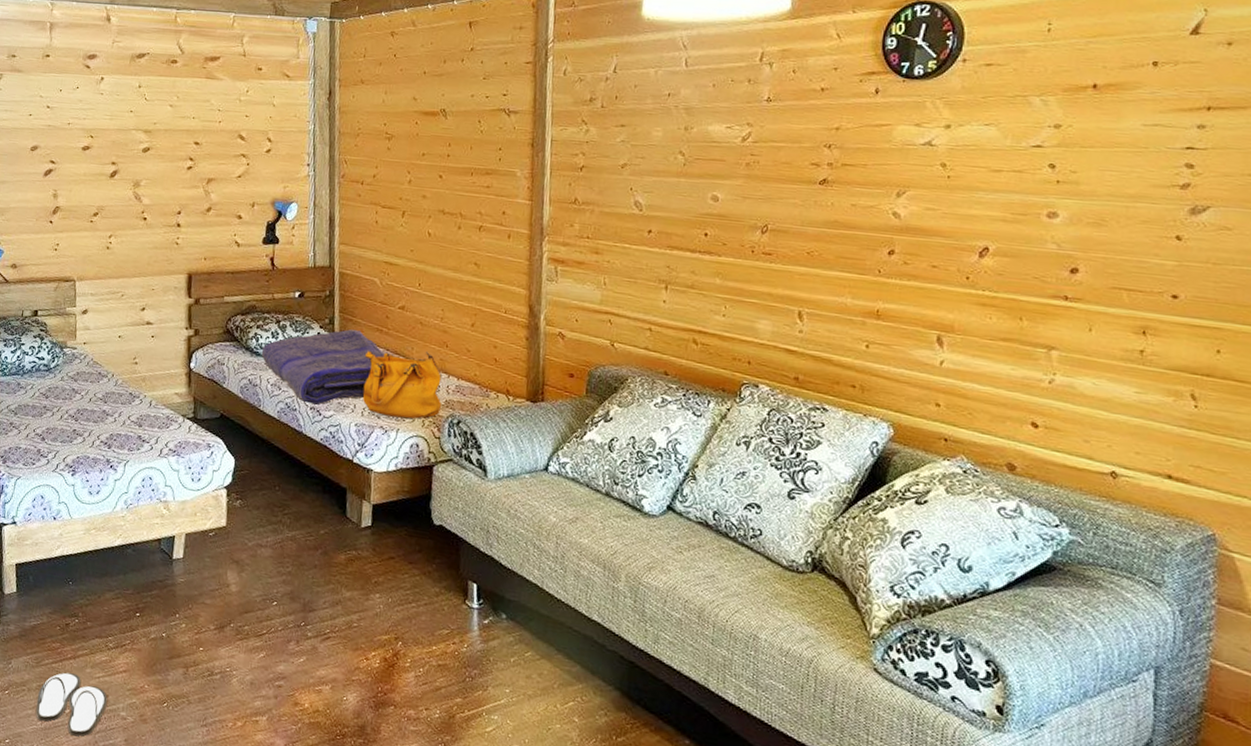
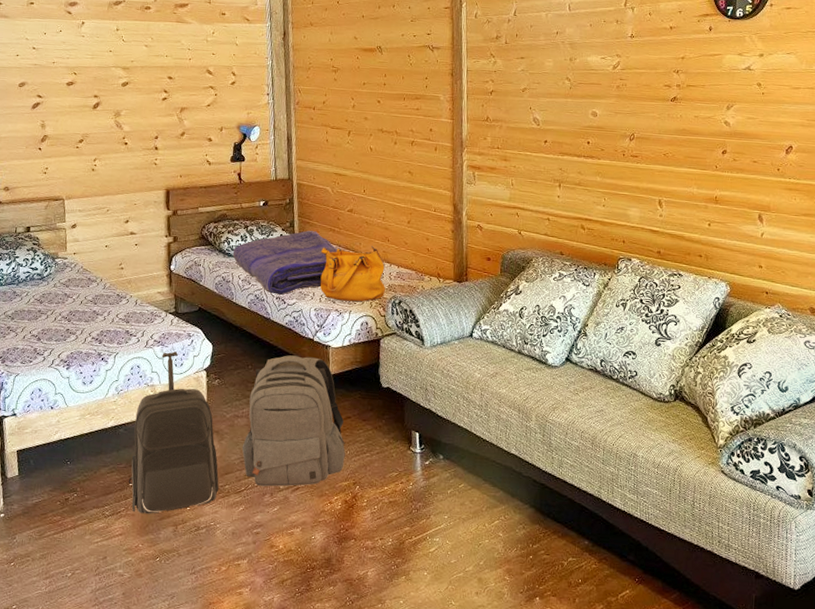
slippers: present [35,672,107,736] -> none [40,541,106,596]
rolling backpack: none [135,463,237,652] -> present [128,351,219,514]
backpack: none [265,477,387,636] -> present [242,355,345,487]

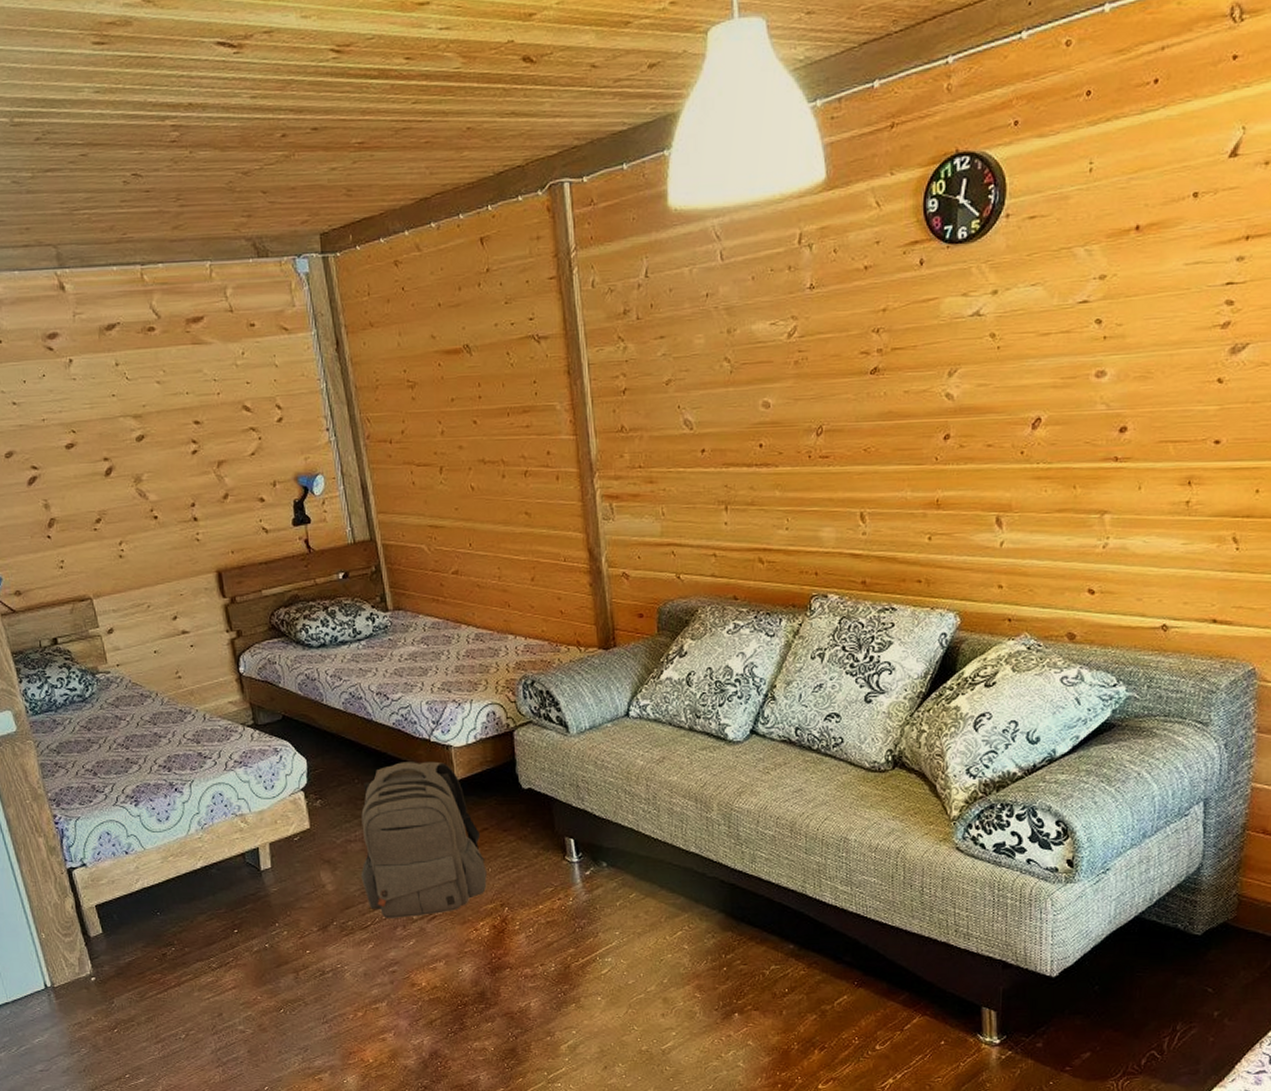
rolling backpack: present [128,351,219,514] -> none [227,772,340,962]
towel: present [232,231,337,295] -> none [313,604,445,689]
handbag: present [320,246,385,302] -> none [424,615,512,689]

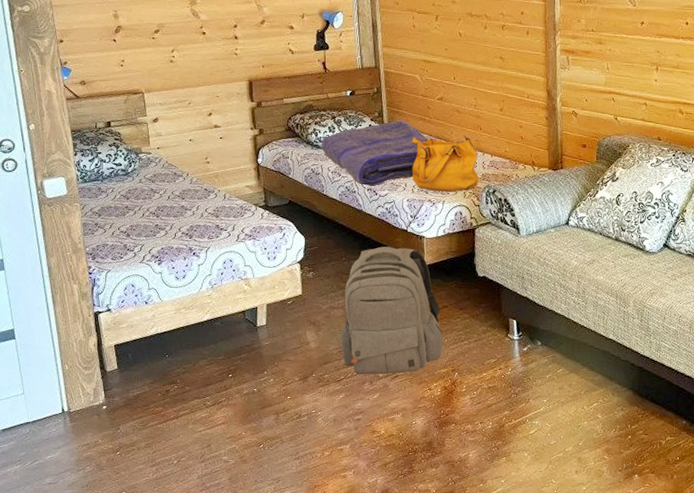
towel: none [313,604,445,689] -> present [321,120,428,186]
handbag: none [424,615,512,689] -> present [411,135,479,192]

